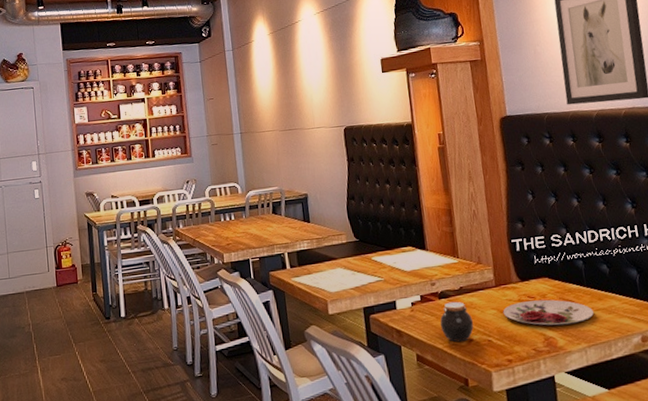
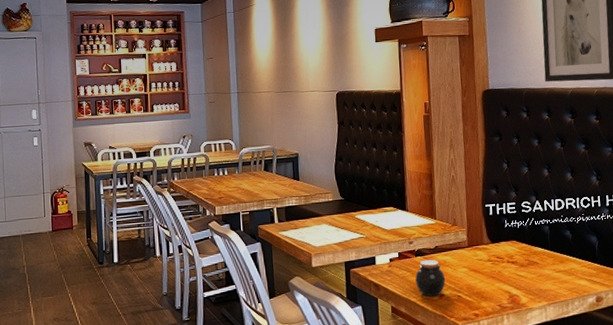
plate: present [503,299,594,326] -> none [473,260,555,285]

